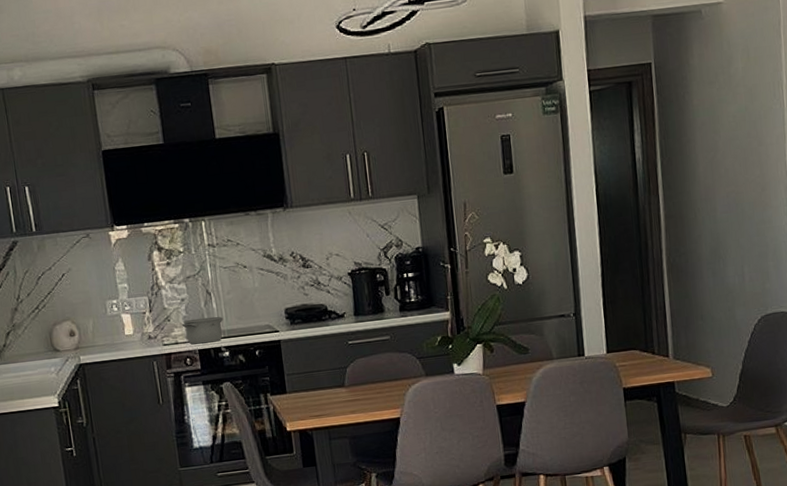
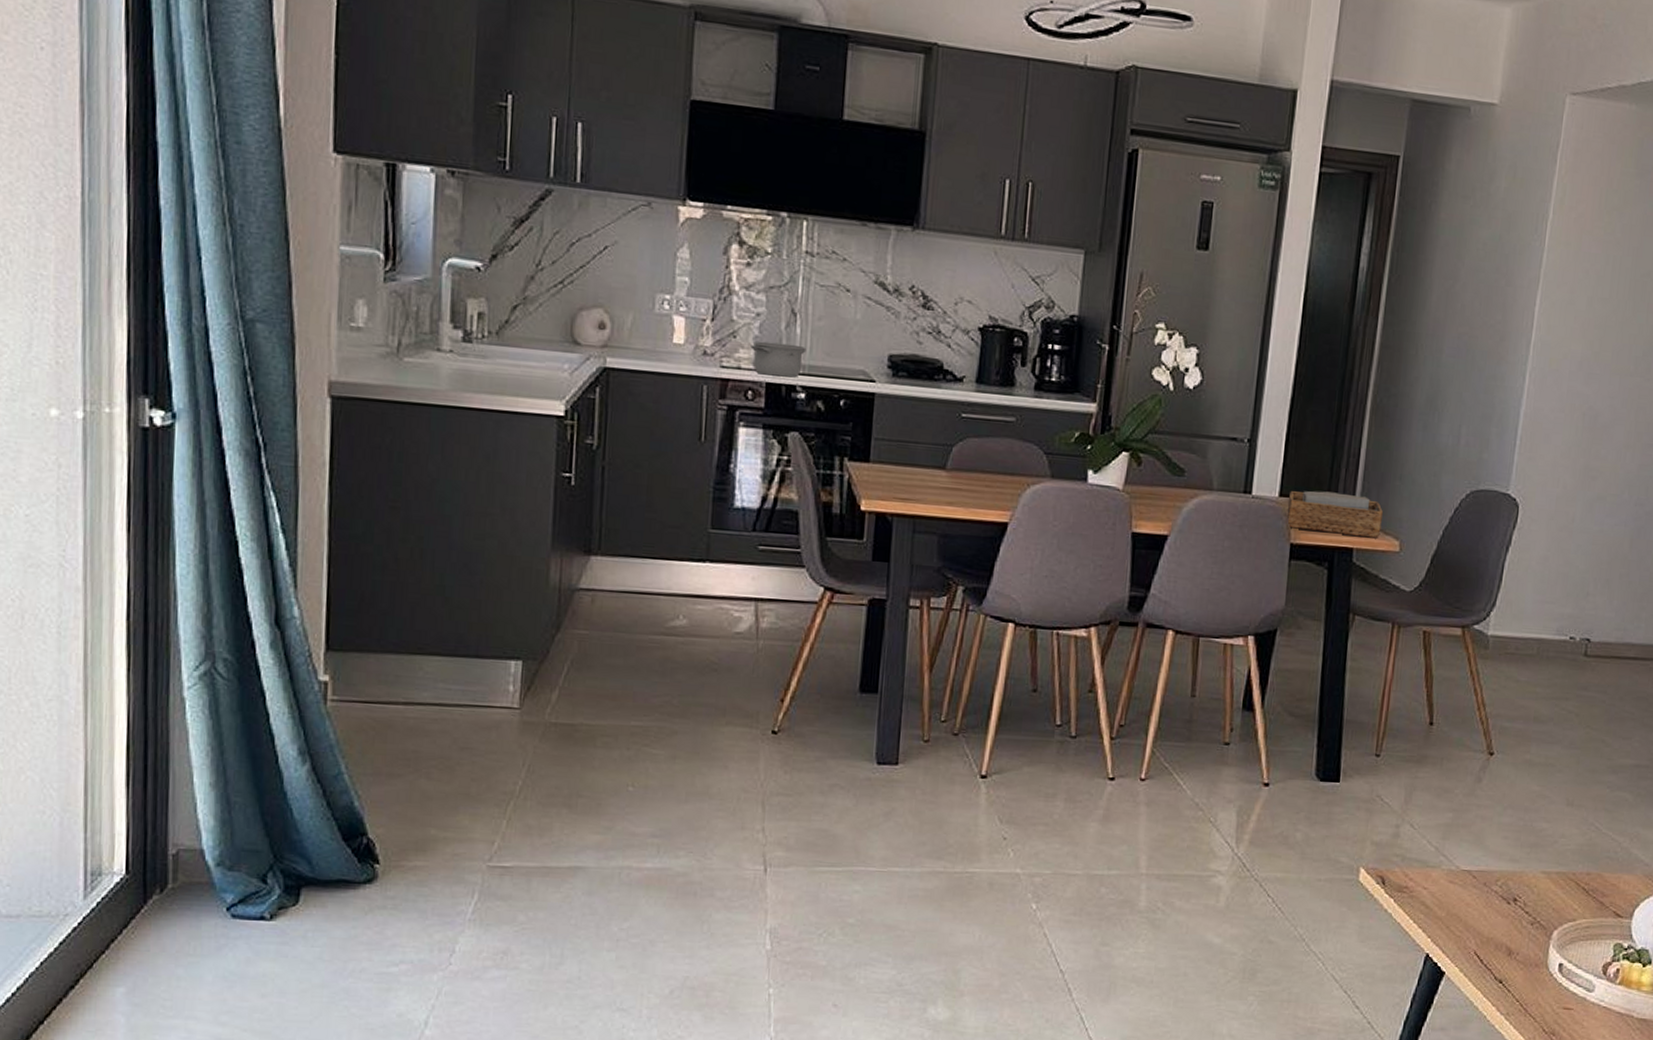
napkin holder: none [614,339,694,376] -> present [1286,490,1383,539]

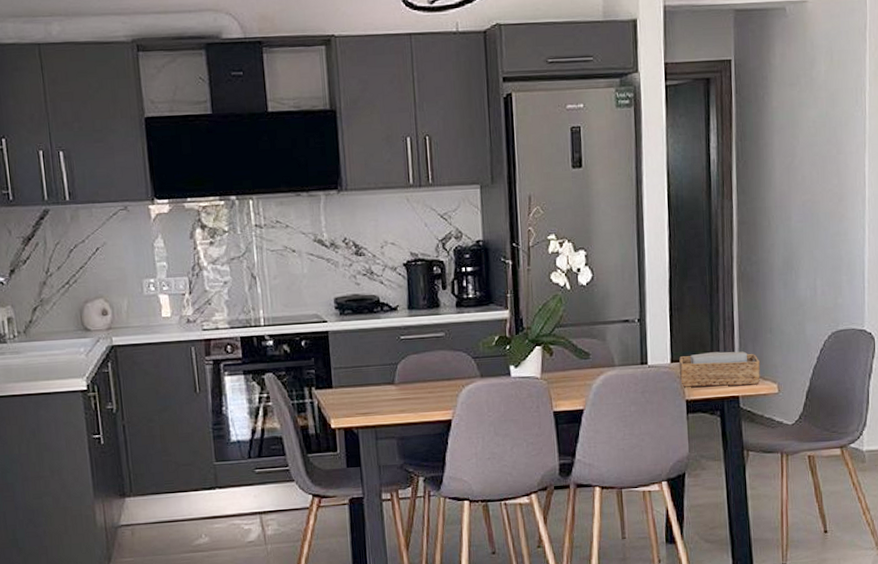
cooking pot: present [750,341,806,378] -> none [223,302,268,331]

